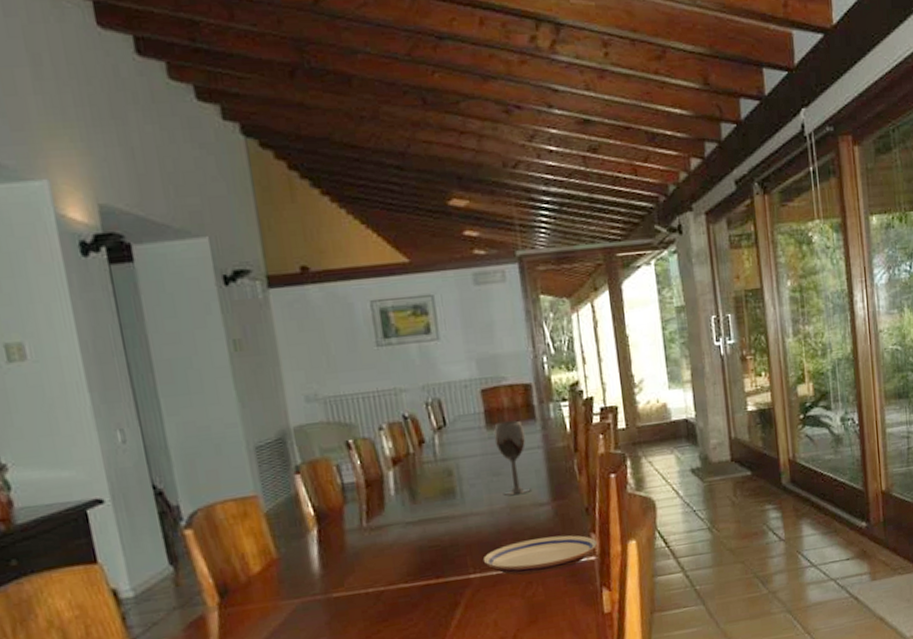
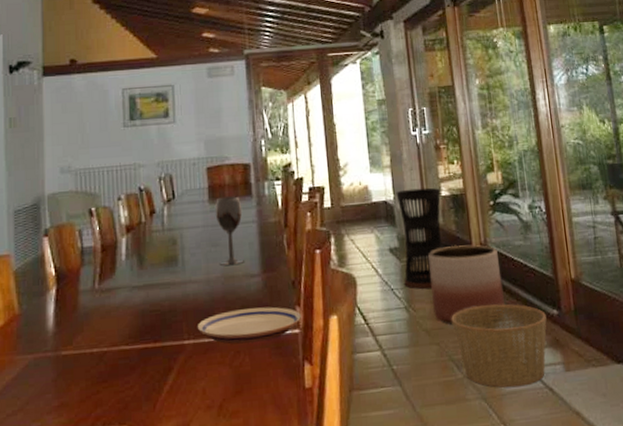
umbrella stand: none [697,402,749,509] -> present [396,187,443,289]
planter: none [733,461,813,542] -> present [428,245,505,325]
basket: none [756,519,855,600] -> present [451,303,547,388]

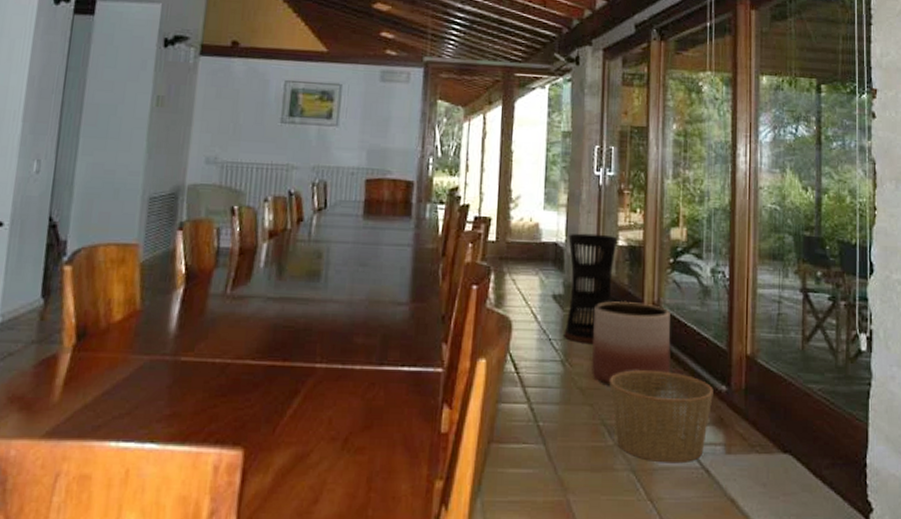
plate: present [197,306,301,344] -> none [331,338,447,376]
wine glass: present [215,196,244,266] -> none [365,214,399,290]

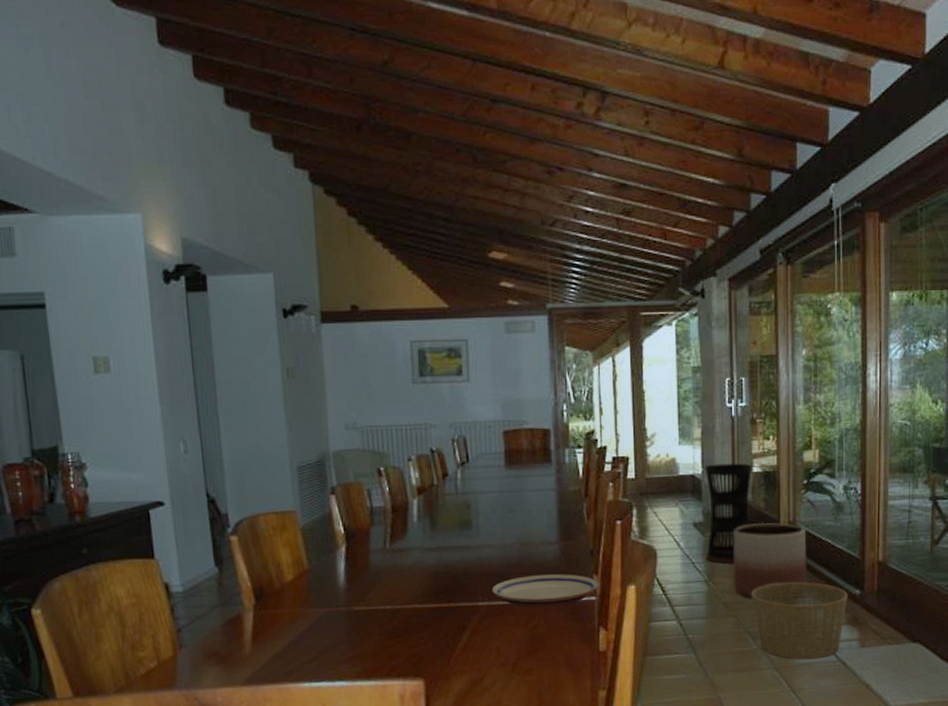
plate: none [331,338,447,376] -> present [491,574,598,608]

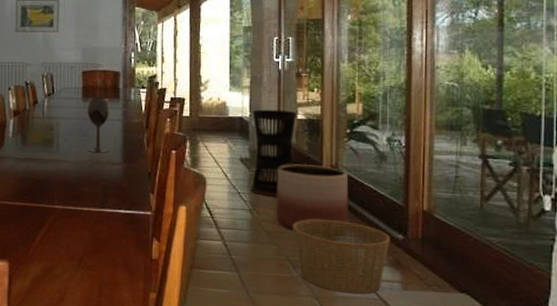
plate: present [491,574,598,608] -> none [65,188,154,216]
wine glass: none [511,462,541,533] -> present [87,97,110,154]

